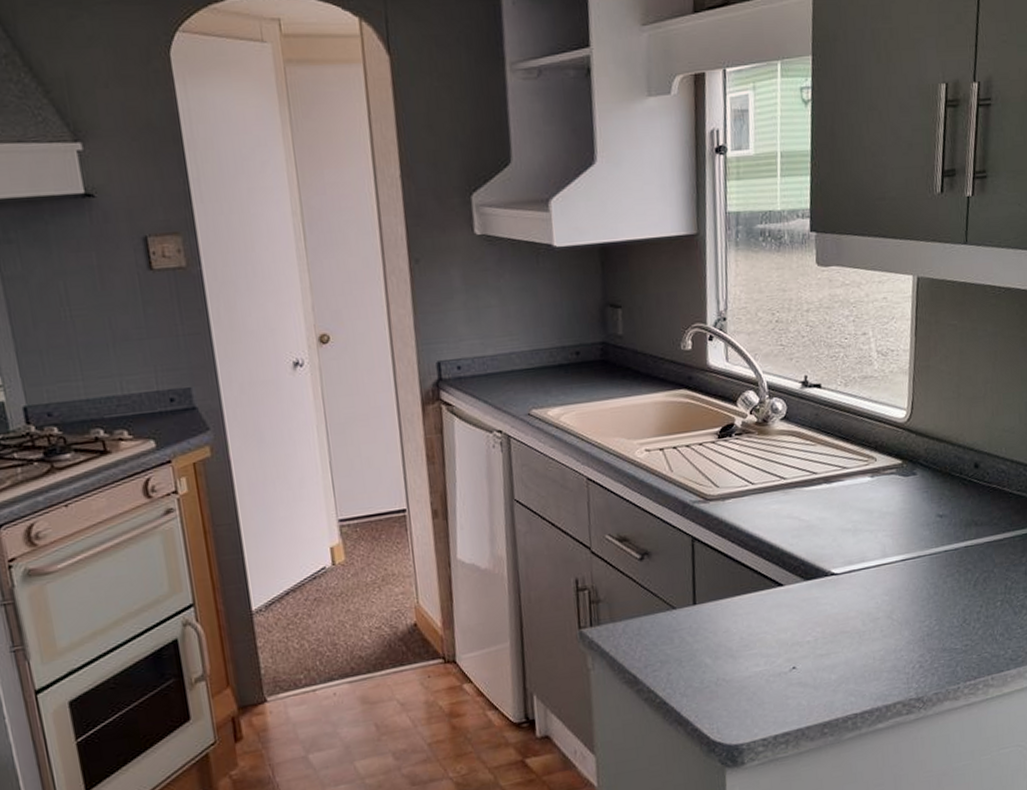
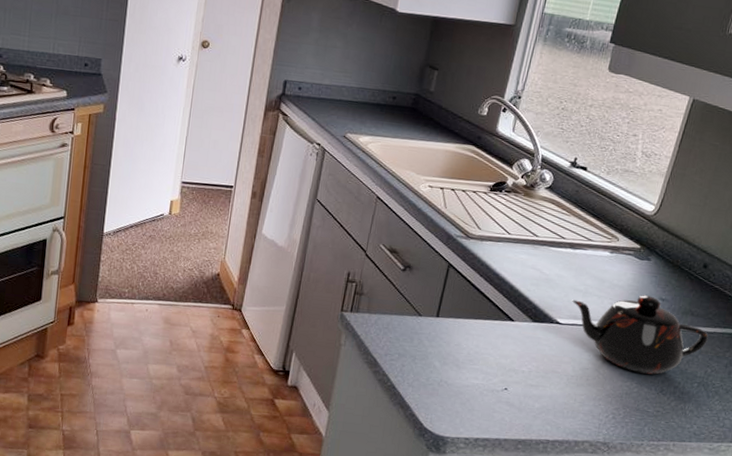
teapot: none [841,515,999,608] -> present [571,295,708,375]

